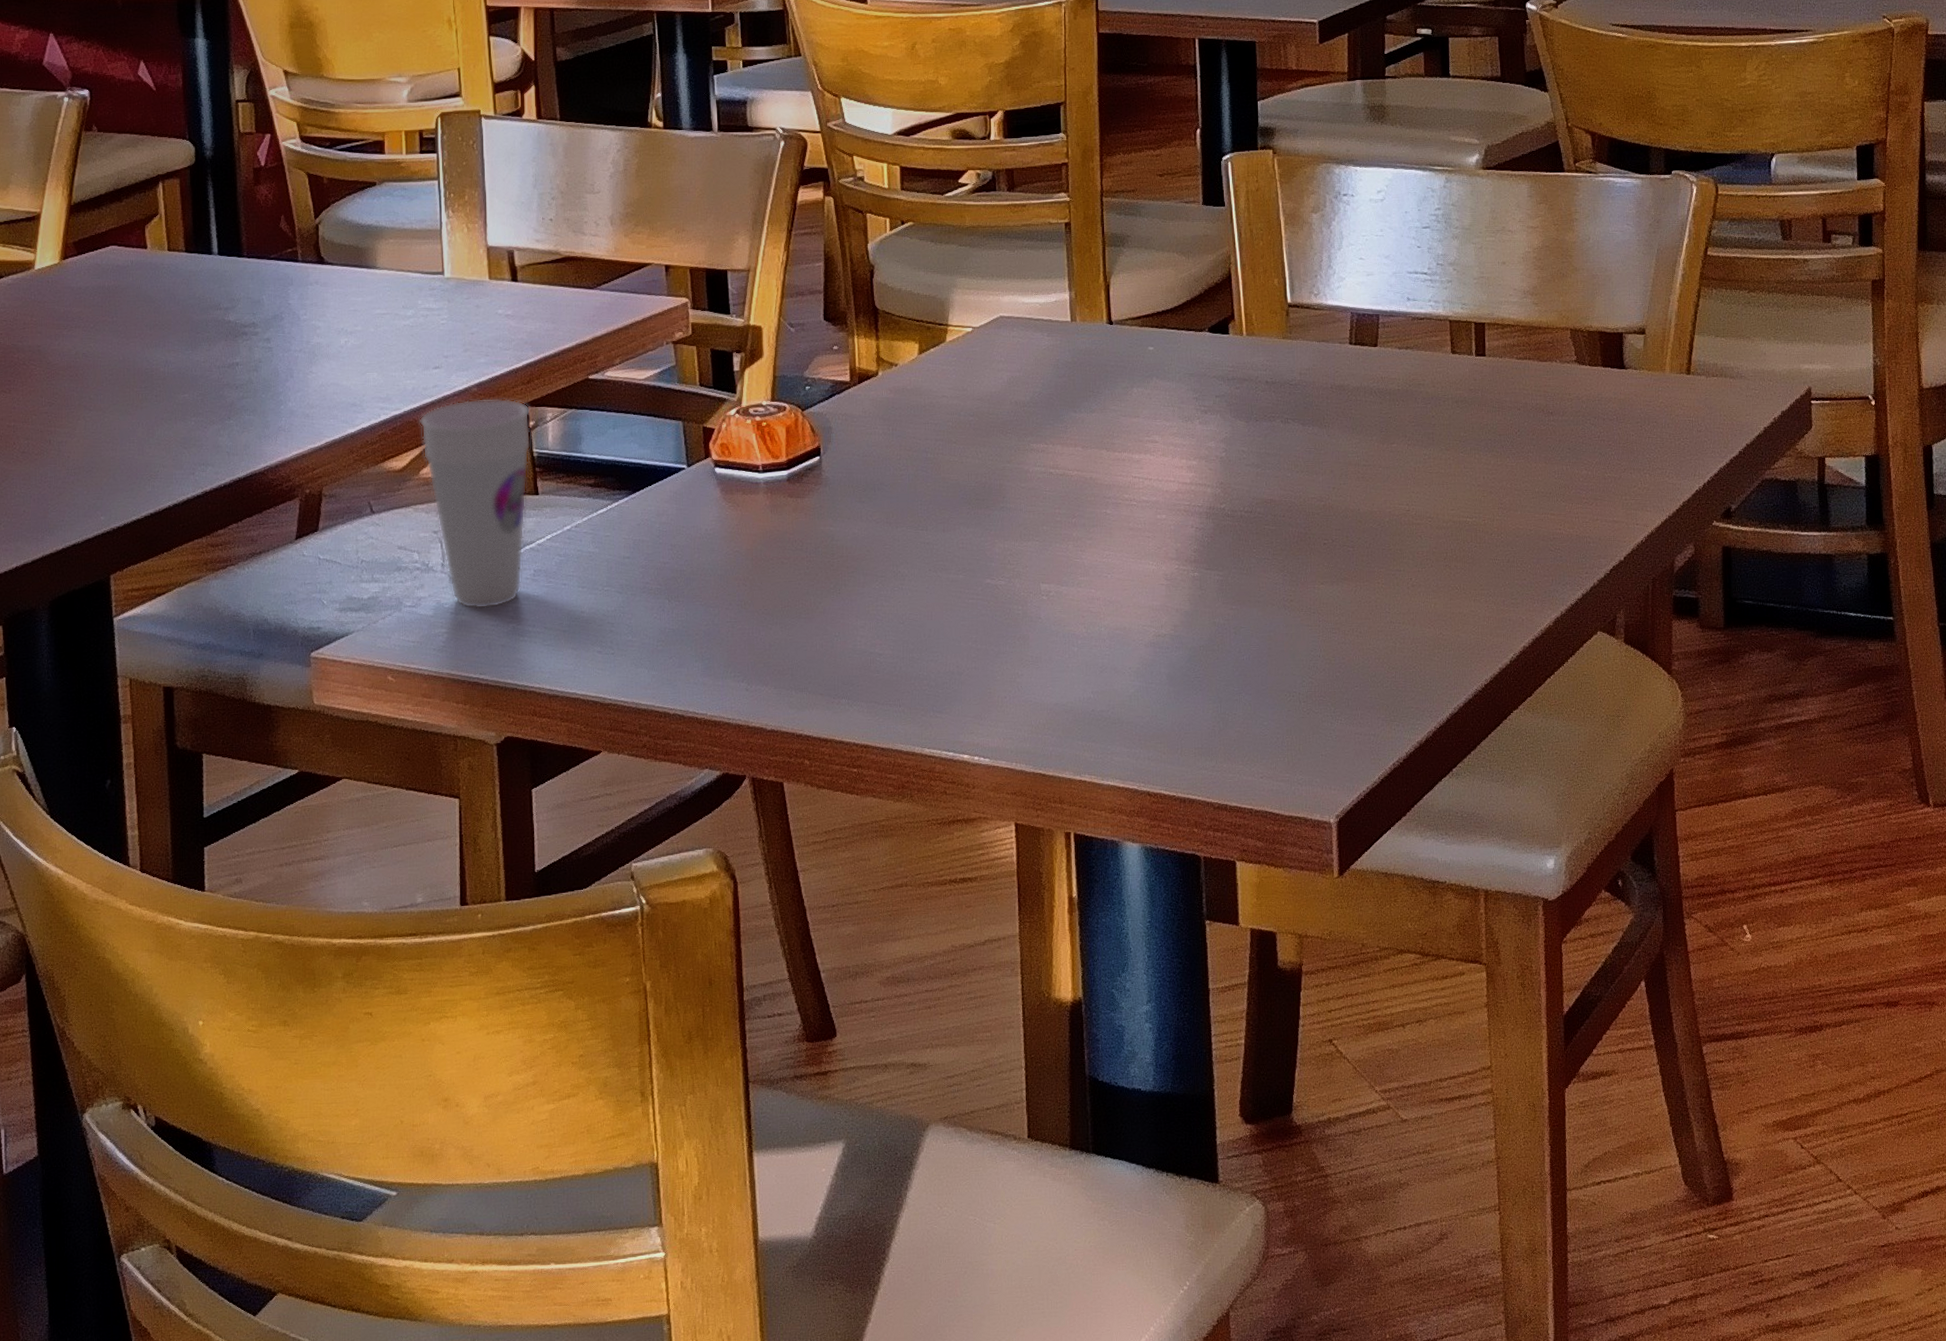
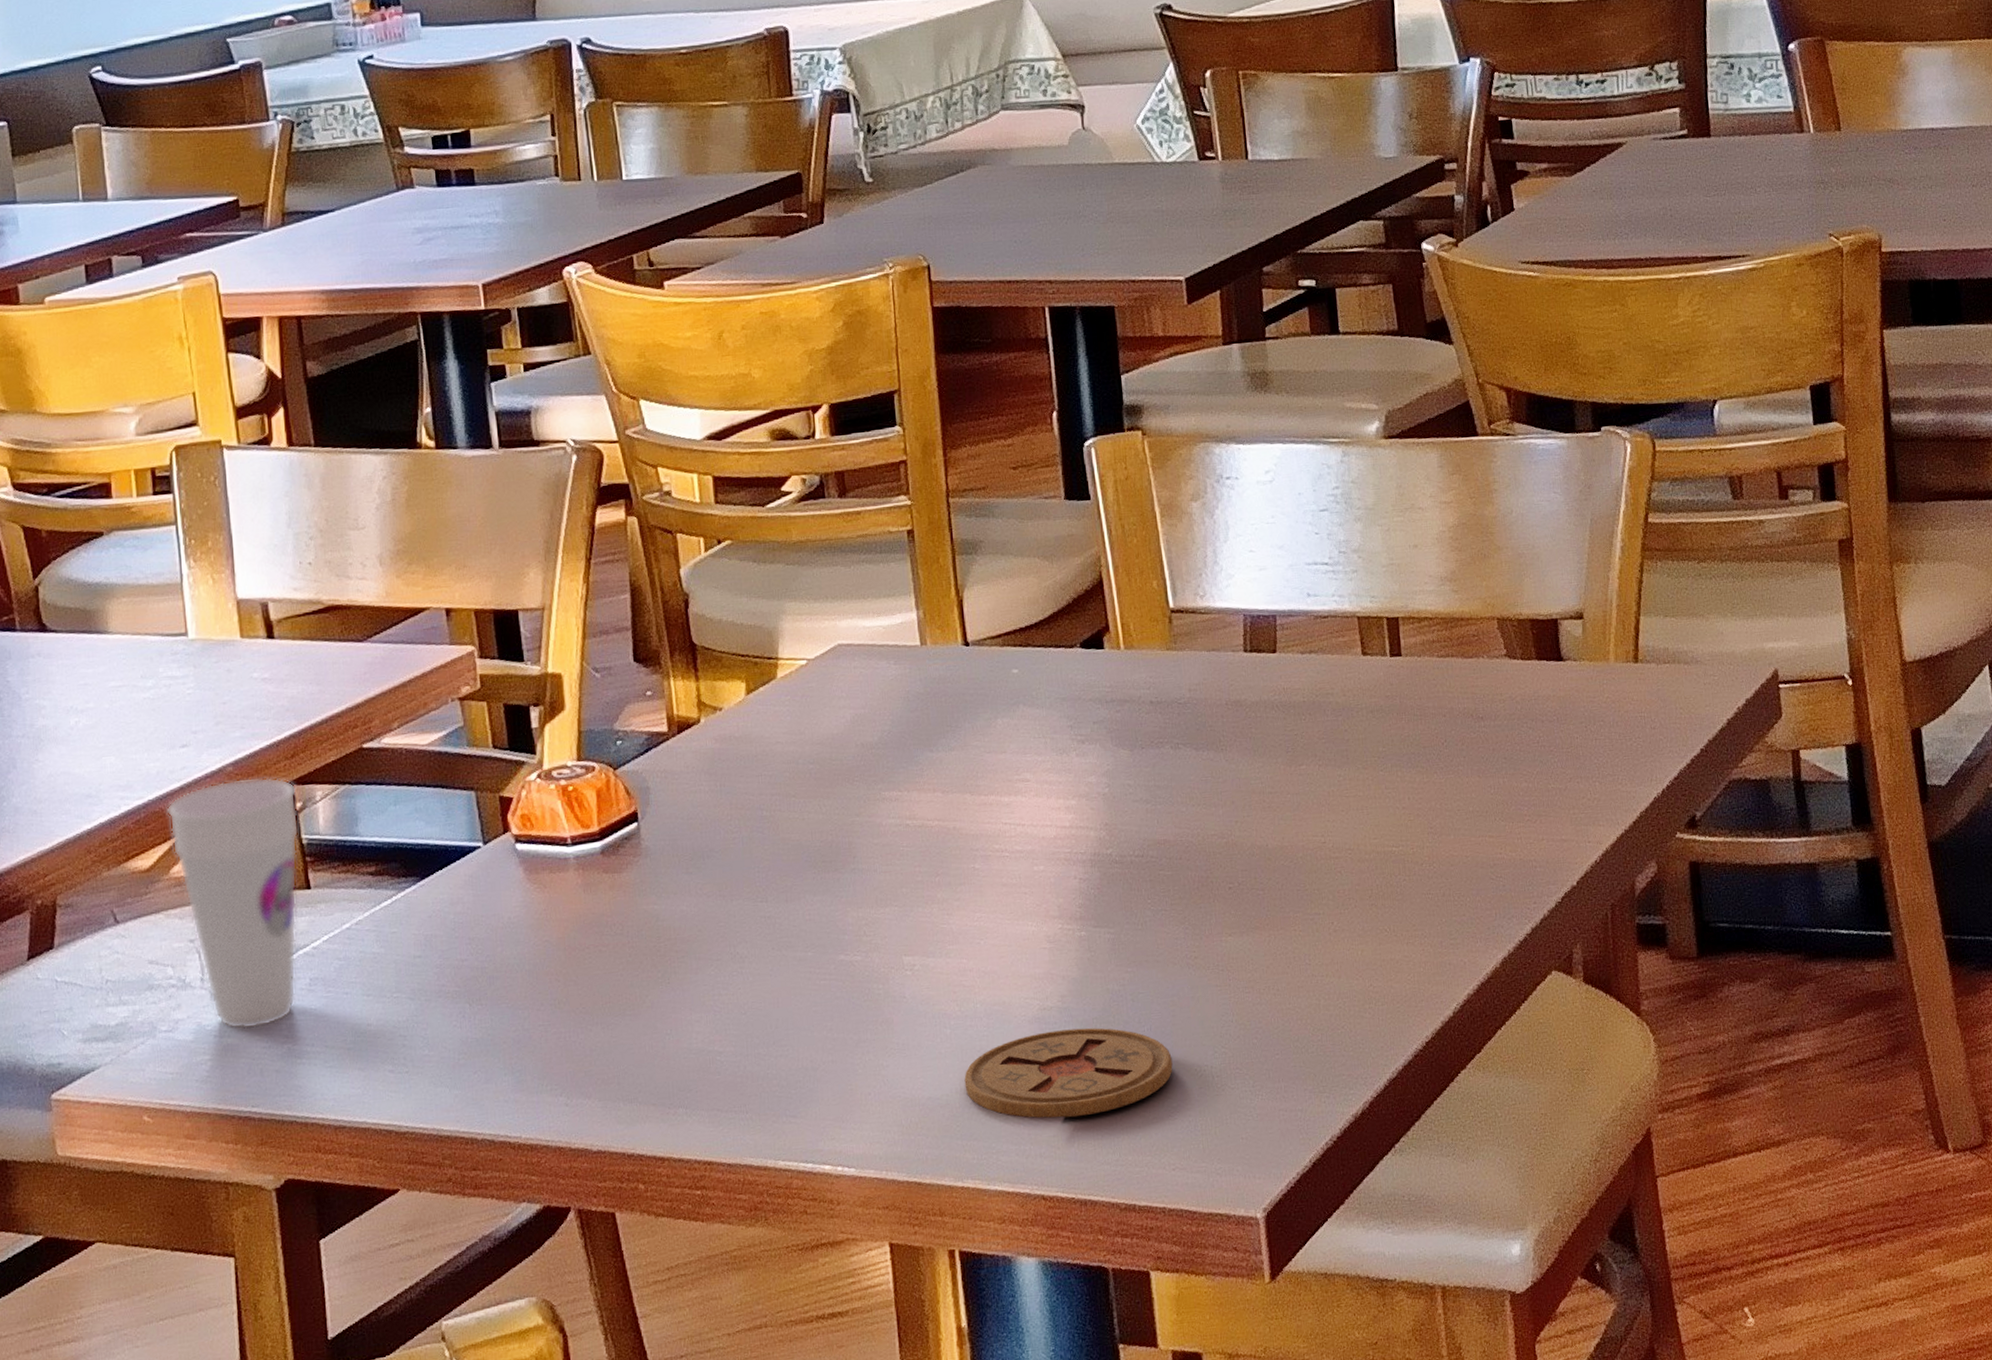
coaster: none [1087,654,1266,729] -> present [964,1028,1173,1118]

